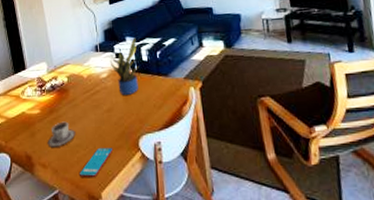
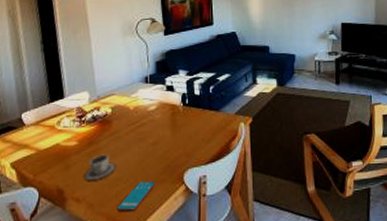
potted plant: present [109,37,139,95] -> none [159,71,191,128]

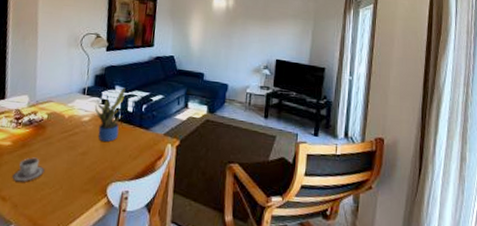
smartphone: present [116,180,156,212] -> none [39,188,80,218]
potted plant: none [159,71,191,128] -> present [94,88,126,142]

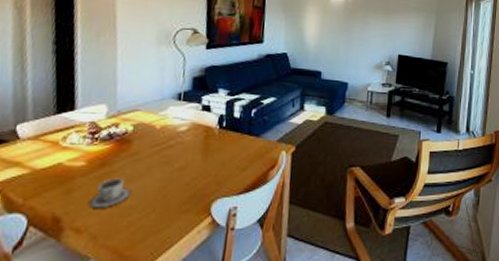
potted plant: present [94,88,126,142] -> none [193,91,231,153]

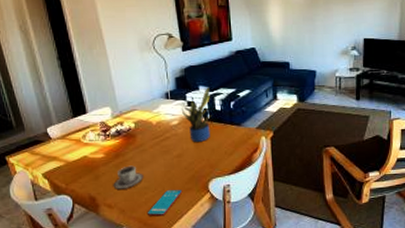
smartphone: none [125,210,178,246] -> present [147,189,183,217]
potted plant: none [193,91,231,153] -> present [181,87,212,142]

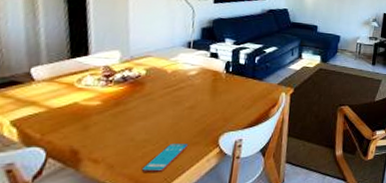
cup: present [113,165,144,190] -> none [105,115,146,142]
potted plant: present [181,87,212,142] -> none [202,40,237,94]

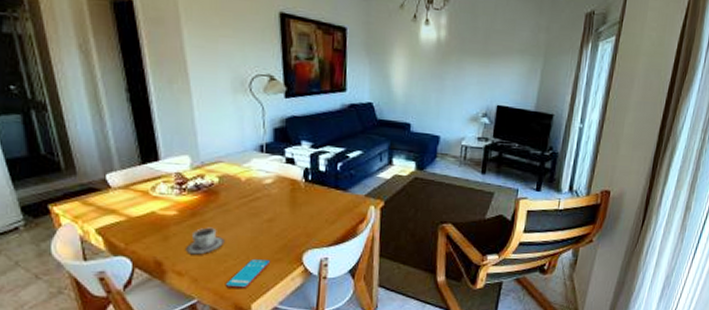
cup: none [105,115,146,142] -> present [185,227,225,255]

